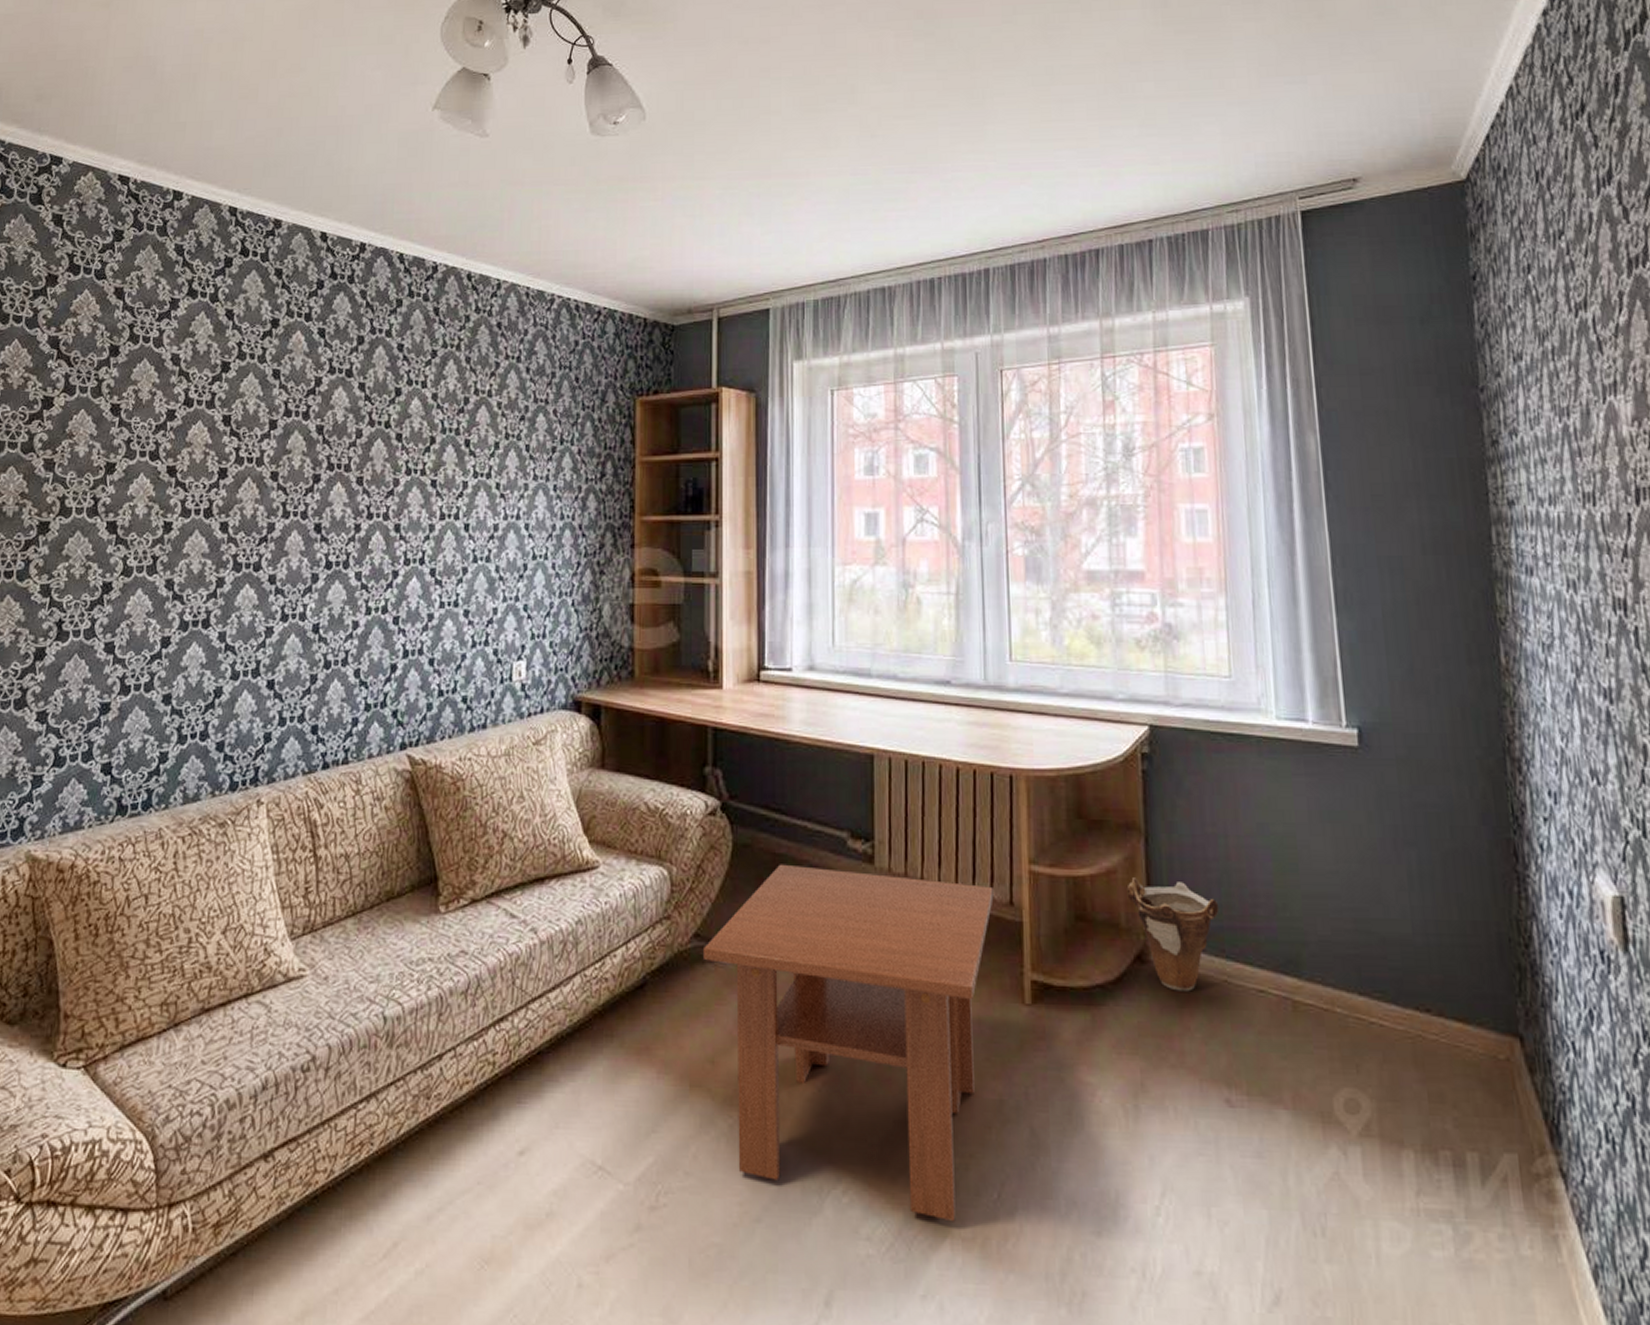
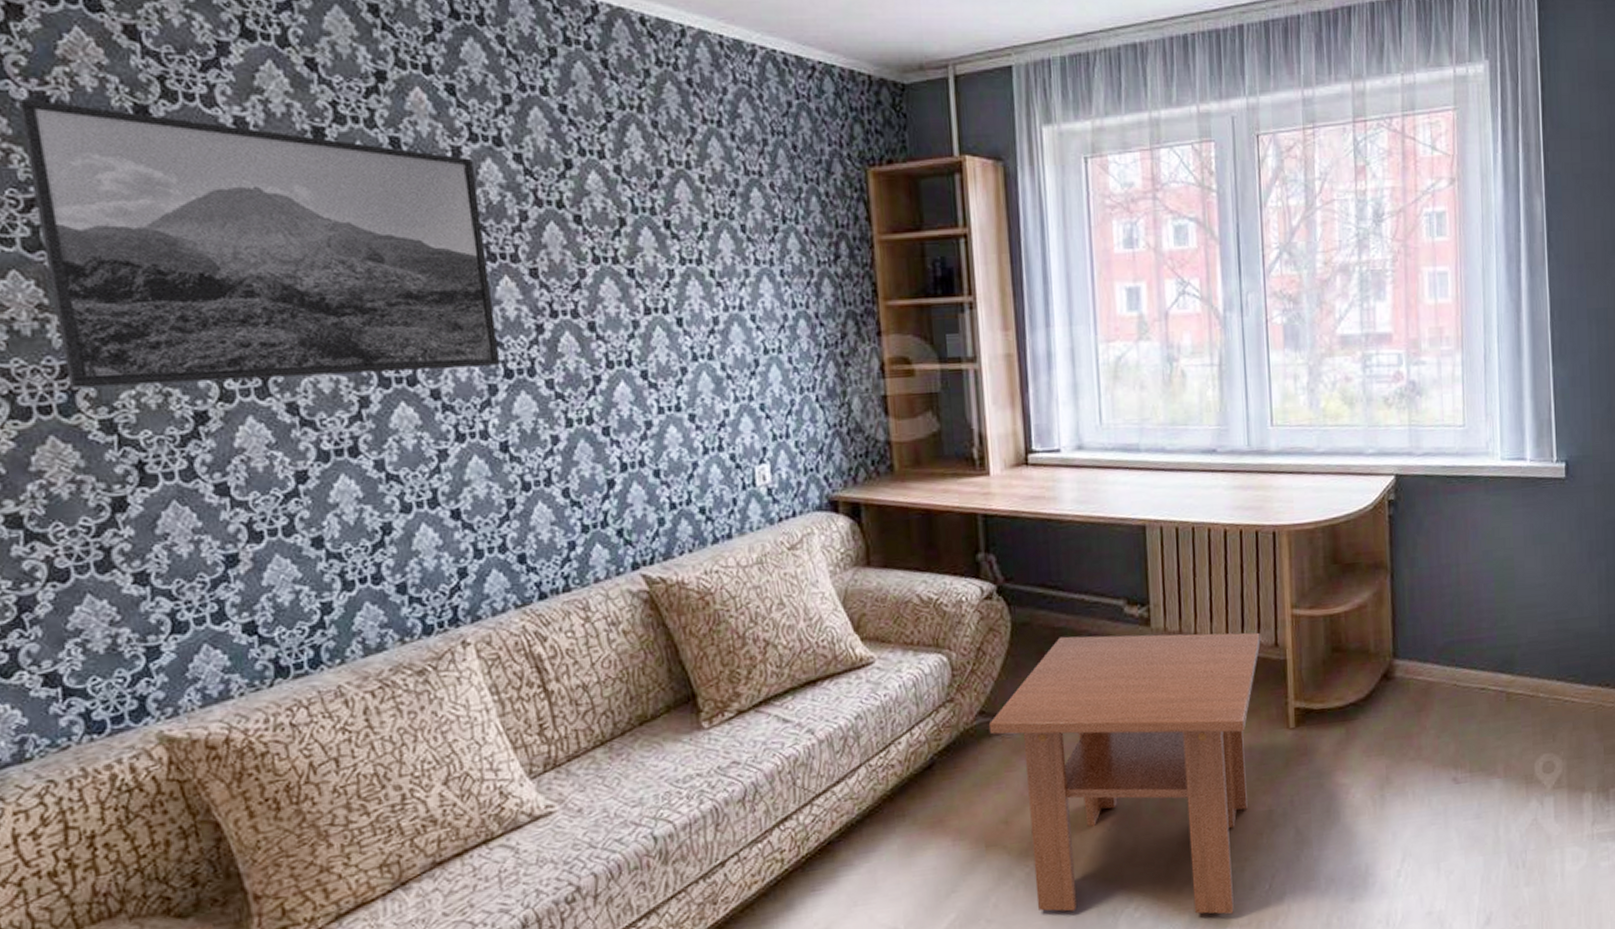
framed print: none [27,342,329,558] -> present [16,99,501,388]
vase: present [1126,878,1220,992] -> none [1375,608,1451,699]

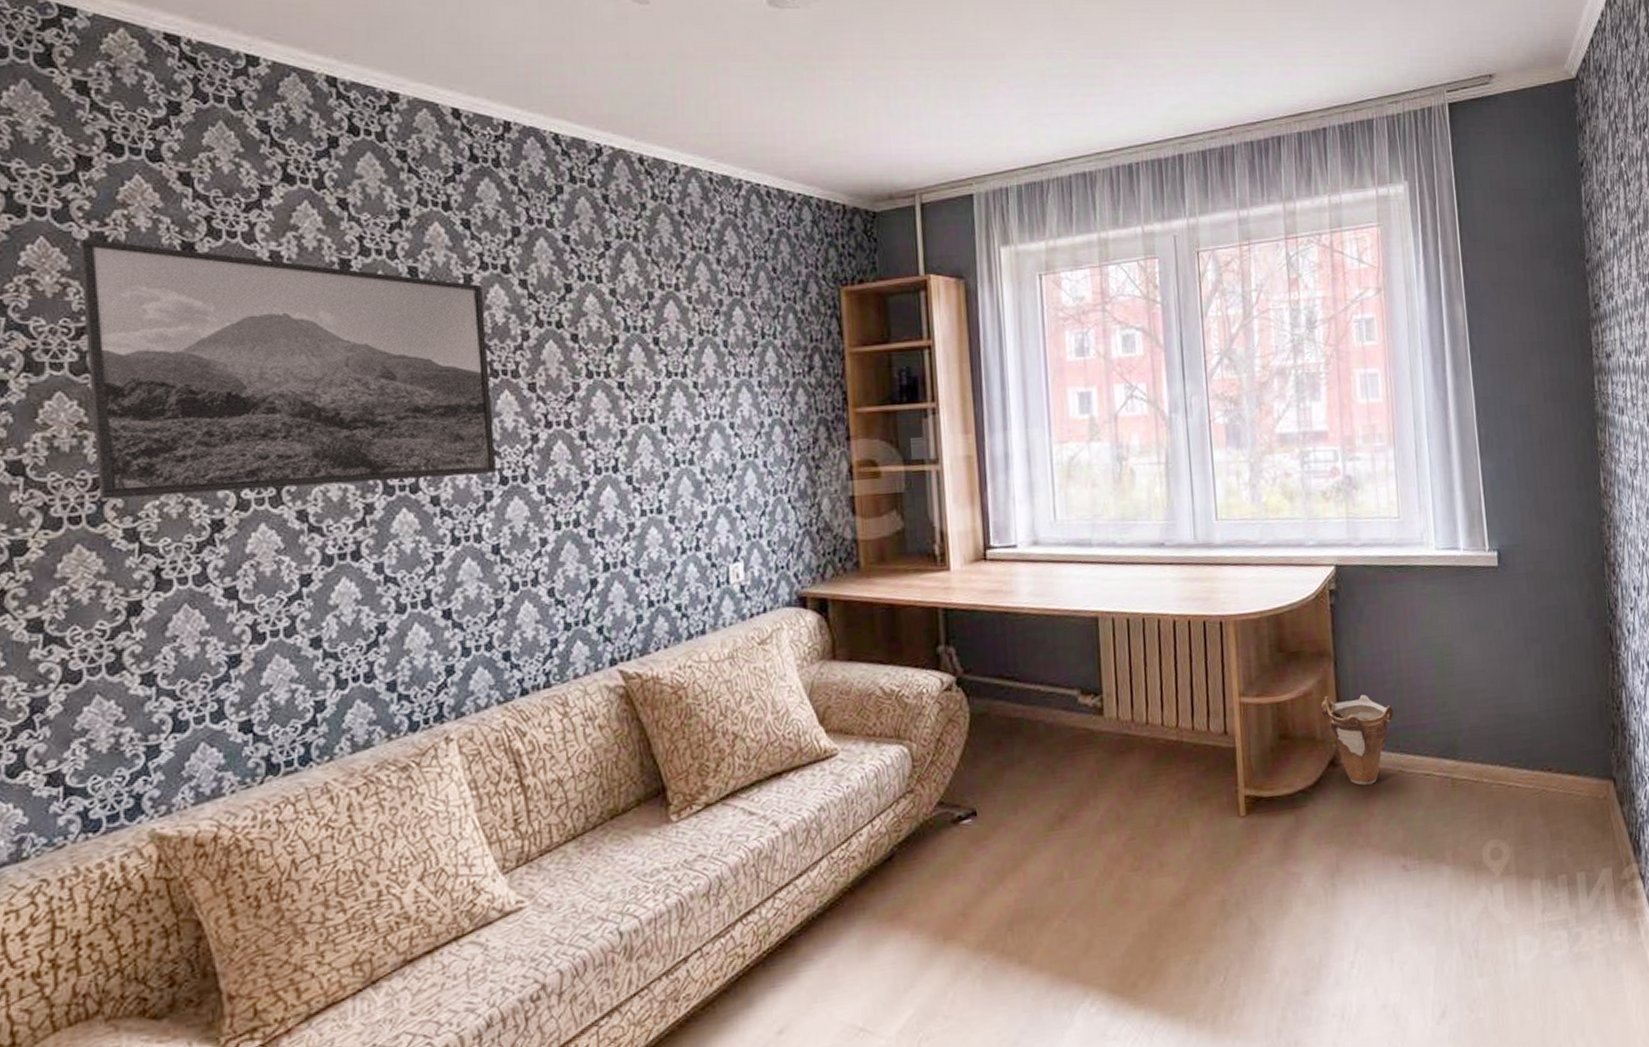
coffee table: present [990,632,1261,915] -> none [948,720,1210,1009]
vase: none [1375,608,1451,699] -> present [1320,695,1395,786]

